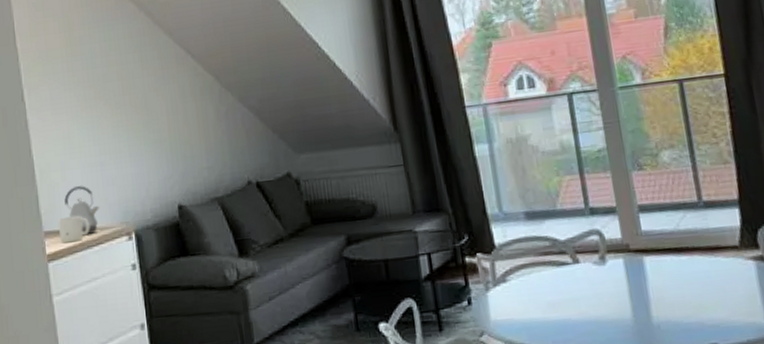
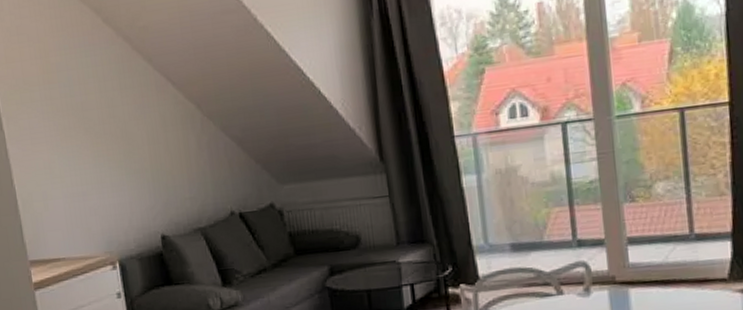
mug: present [57,215,90,243] -> none [42,245,74,272]
kettle: present [64,186,100,235] -> none [48,216,84,264]

